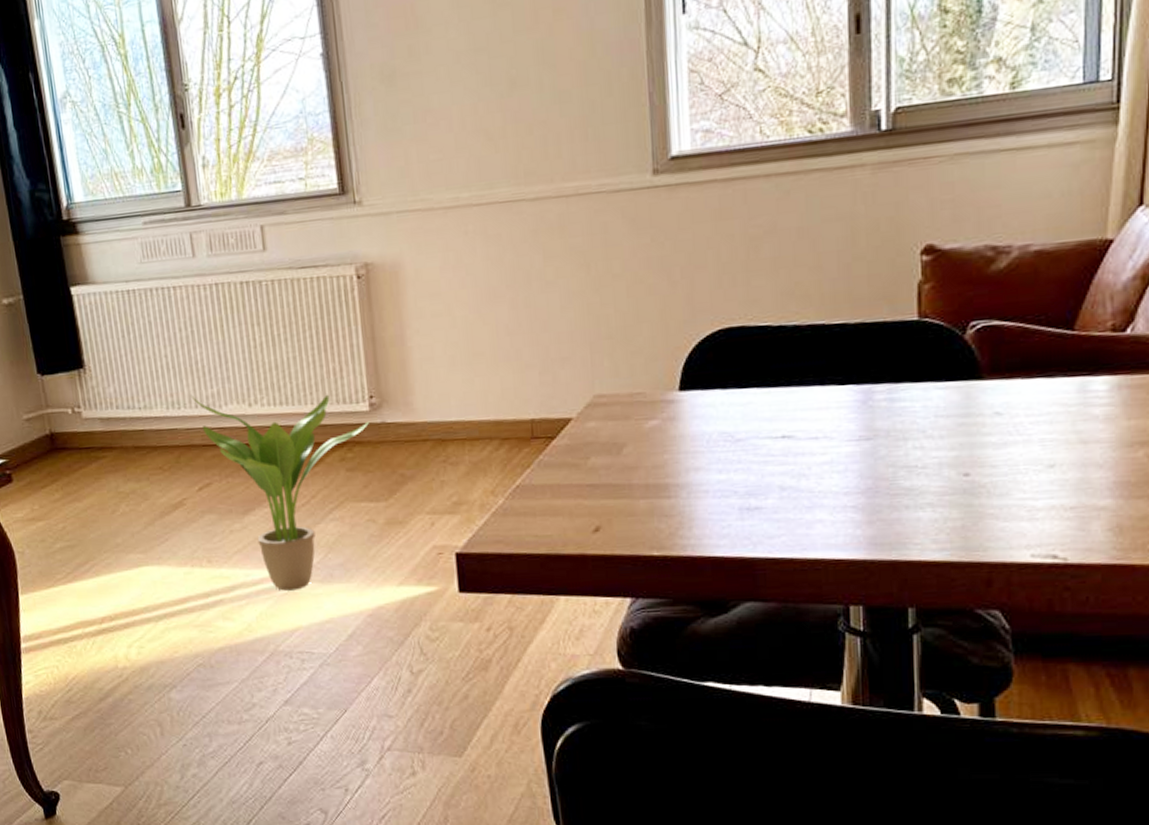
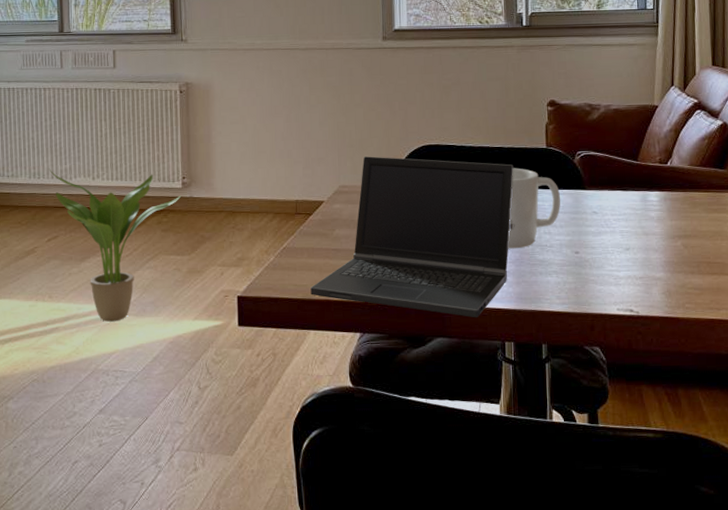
laptop computer: none [557,348,865,574] -> present [310,156,514,318]
mug: none [853,353,942,474] -> present [507,168,561,249]

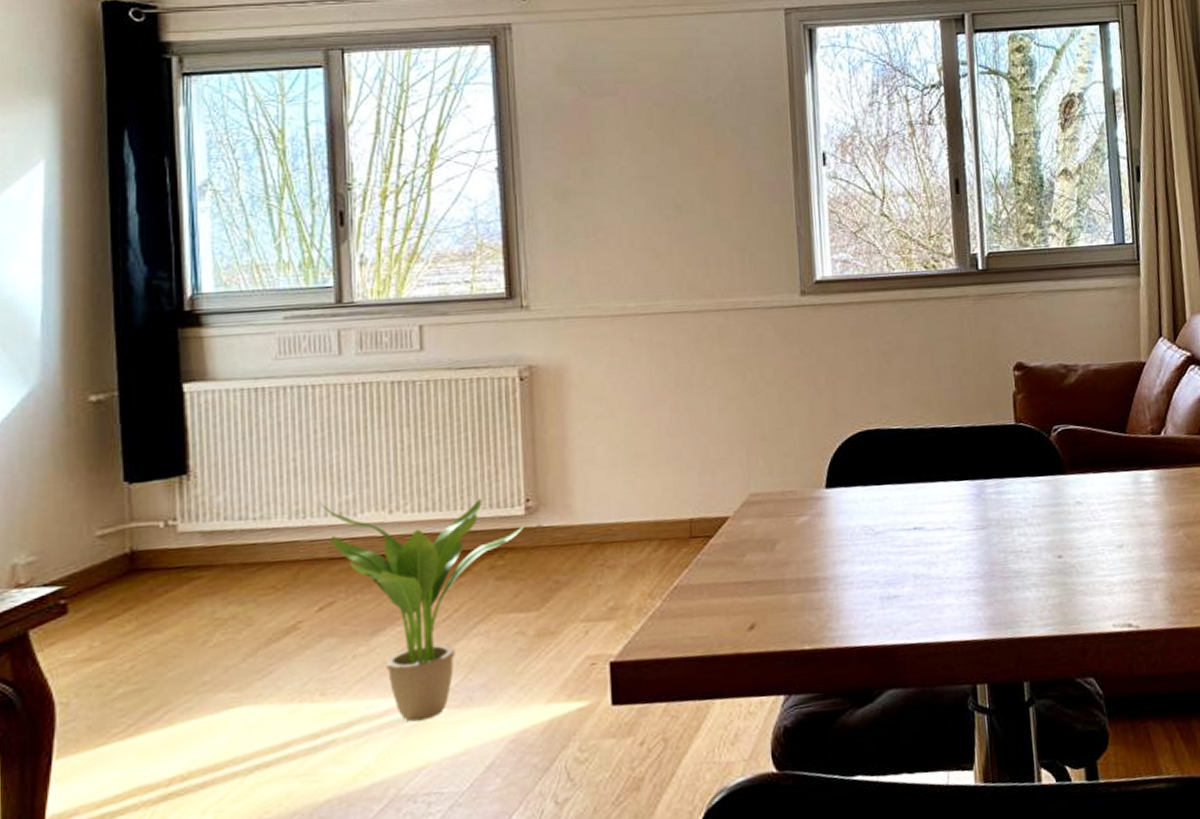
laptop computer: present [310,156,514,318] -> none [714,448,976,658]
mug: present [507,168,561,249] -> none [973,452,1037,560]

